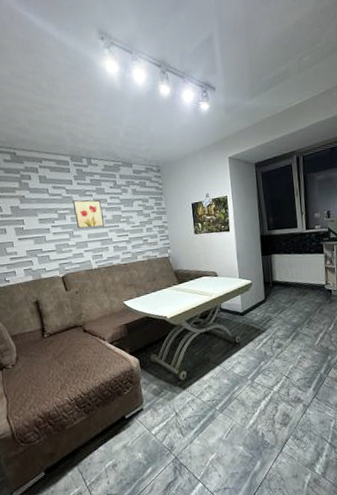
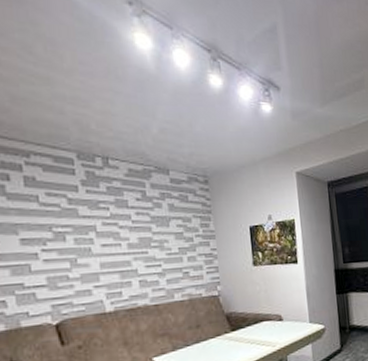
wall art: present [72,199,105,229] -> none [77,214,127,255]

